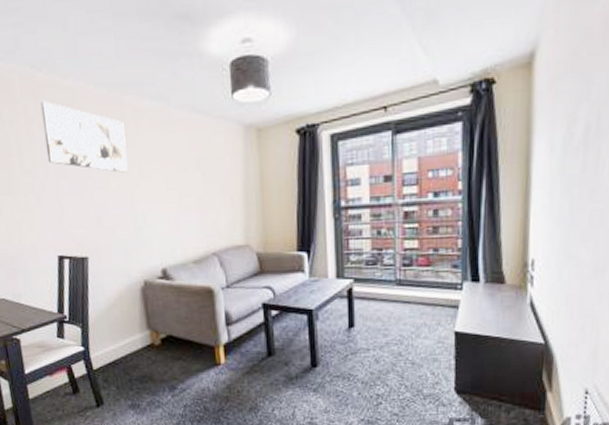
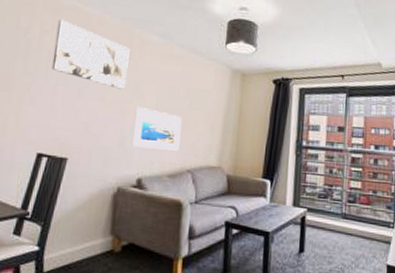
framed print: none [144,189,199,236] -> present [132,106,182,151]

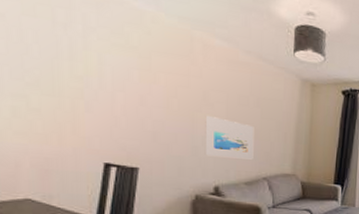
wall art: present [51,19,130,90] -> none [103,14,192,98]

